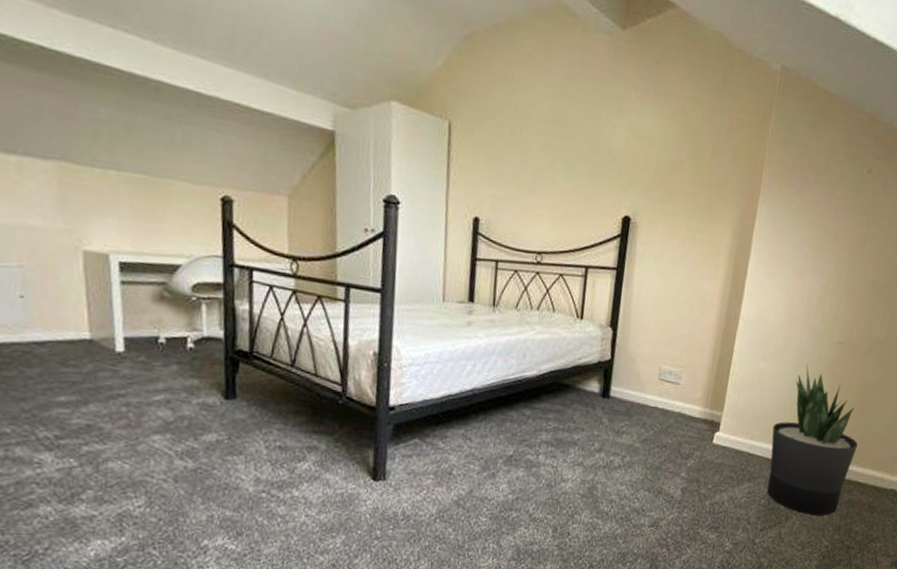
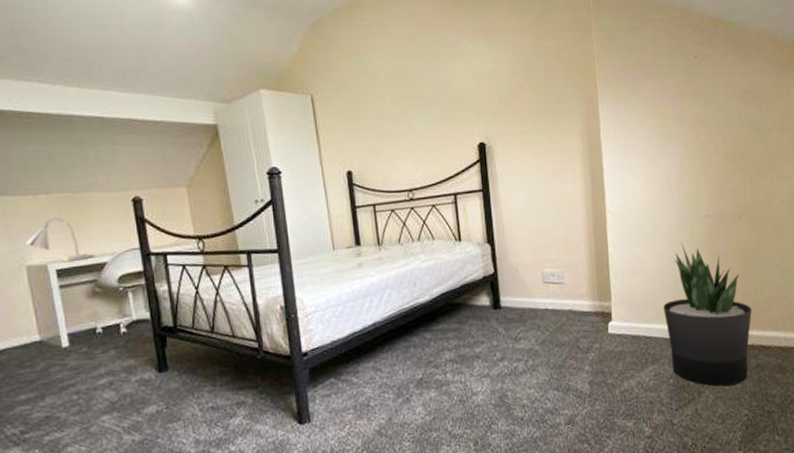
table lamp: none [84,200,168,257] -> present [24,217,95,262]

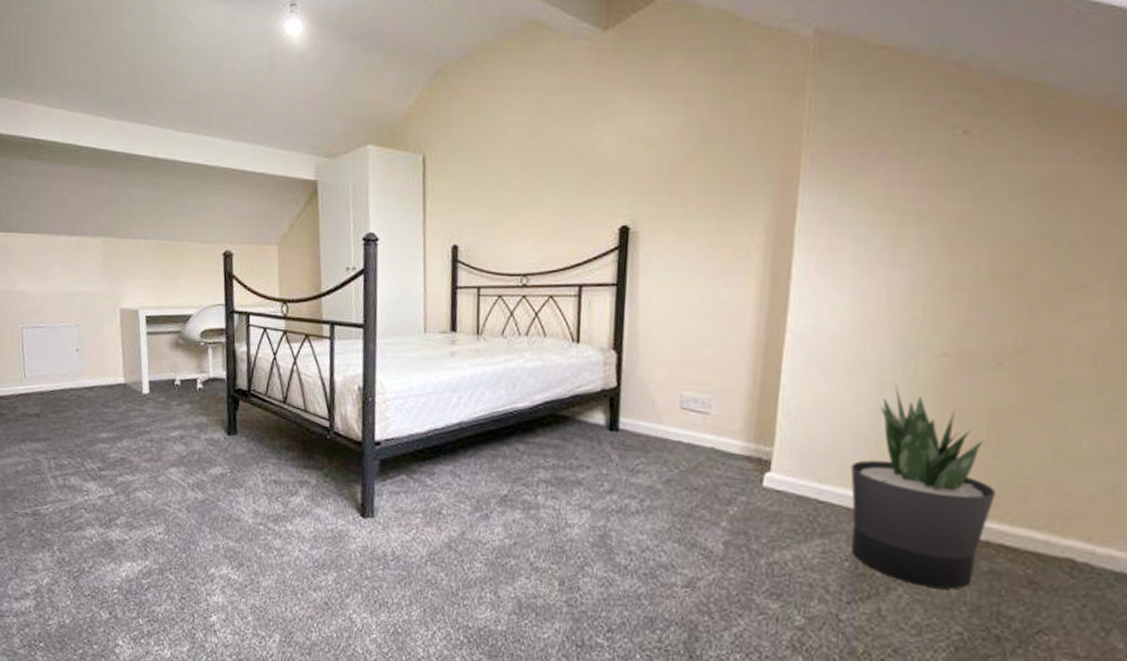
table lamp: present [24,217,95,262] -> none [121,263,182,310]

